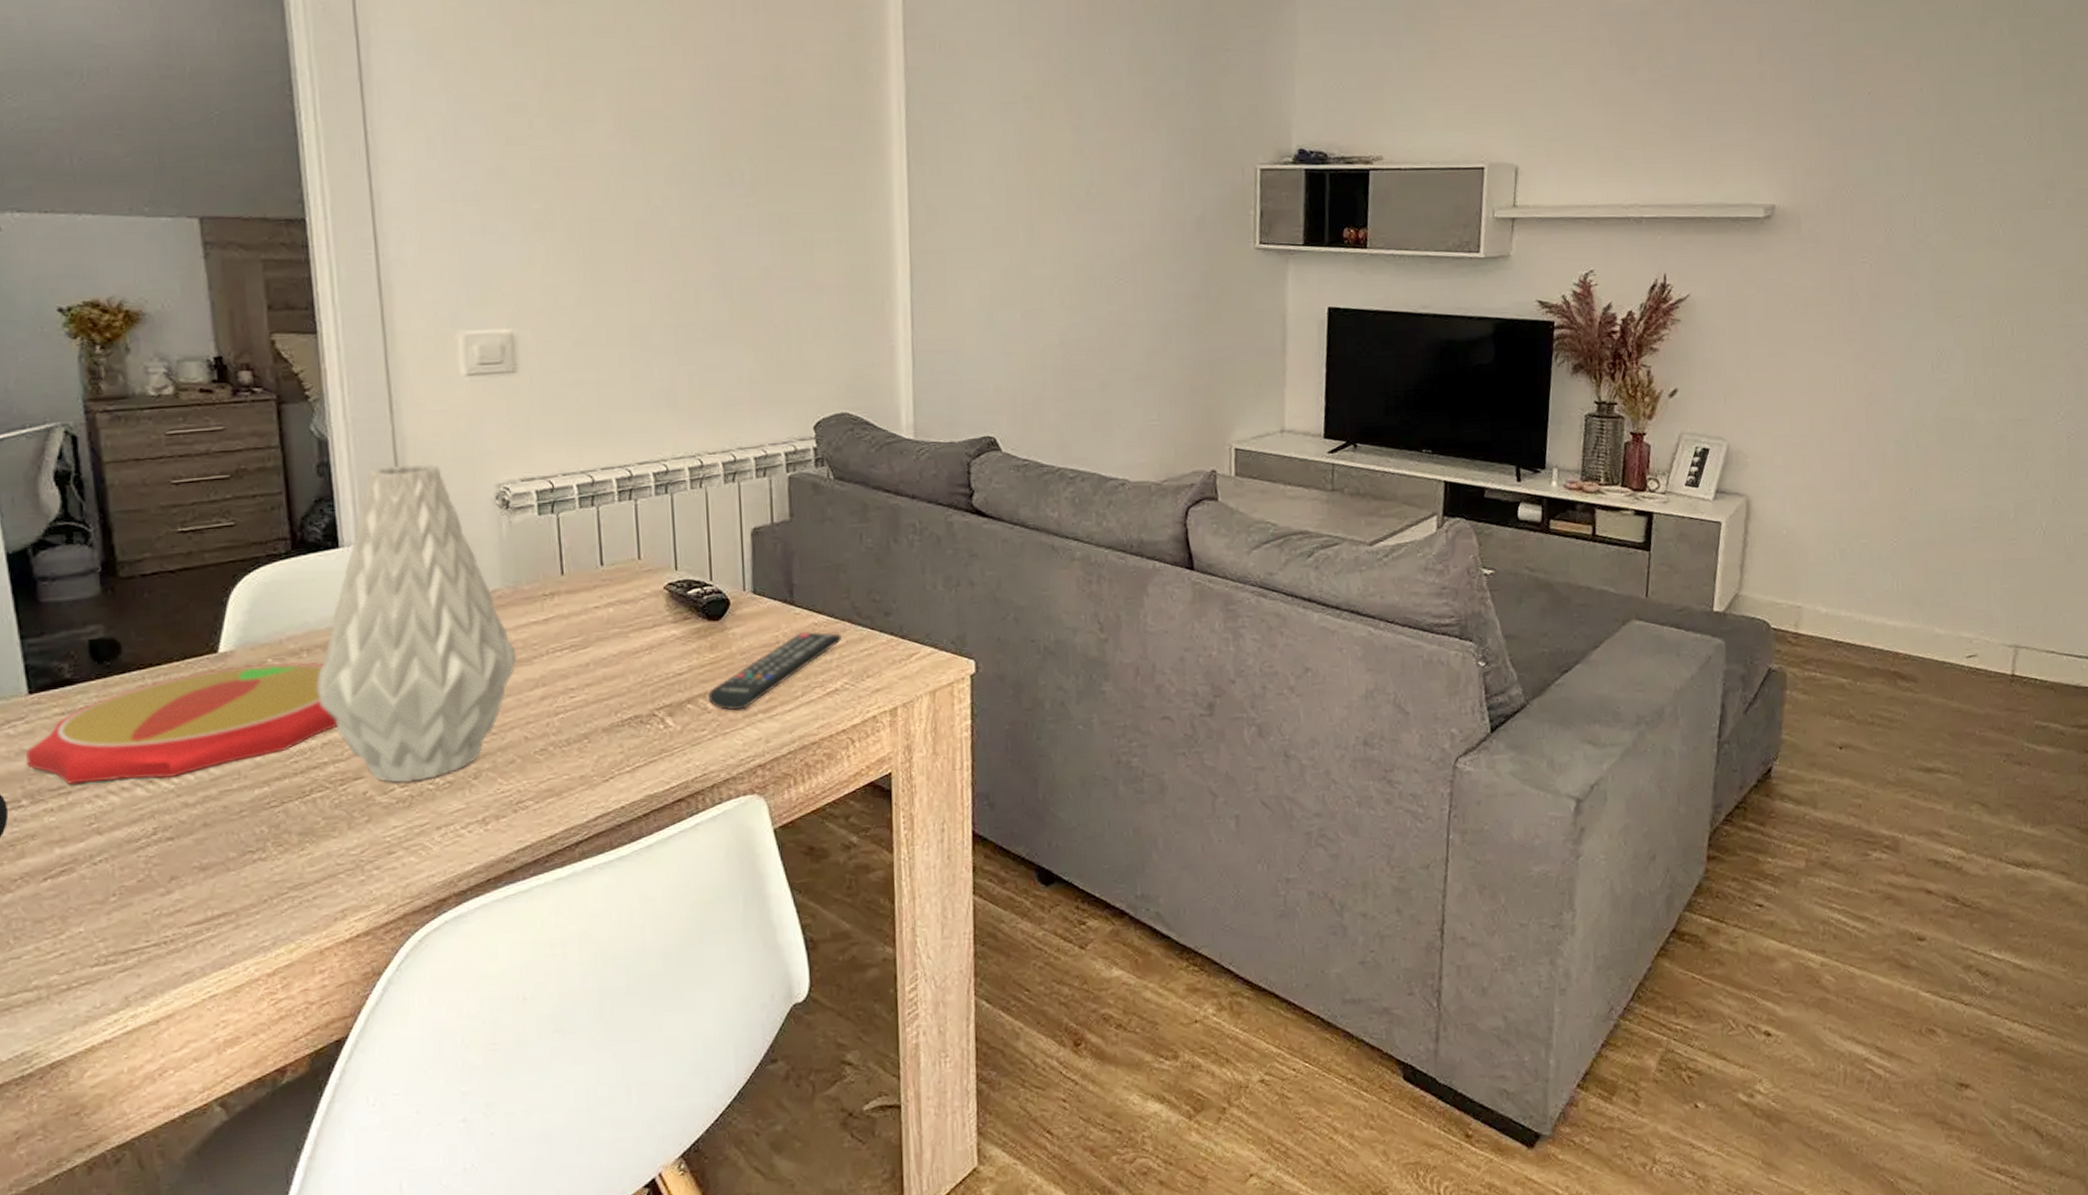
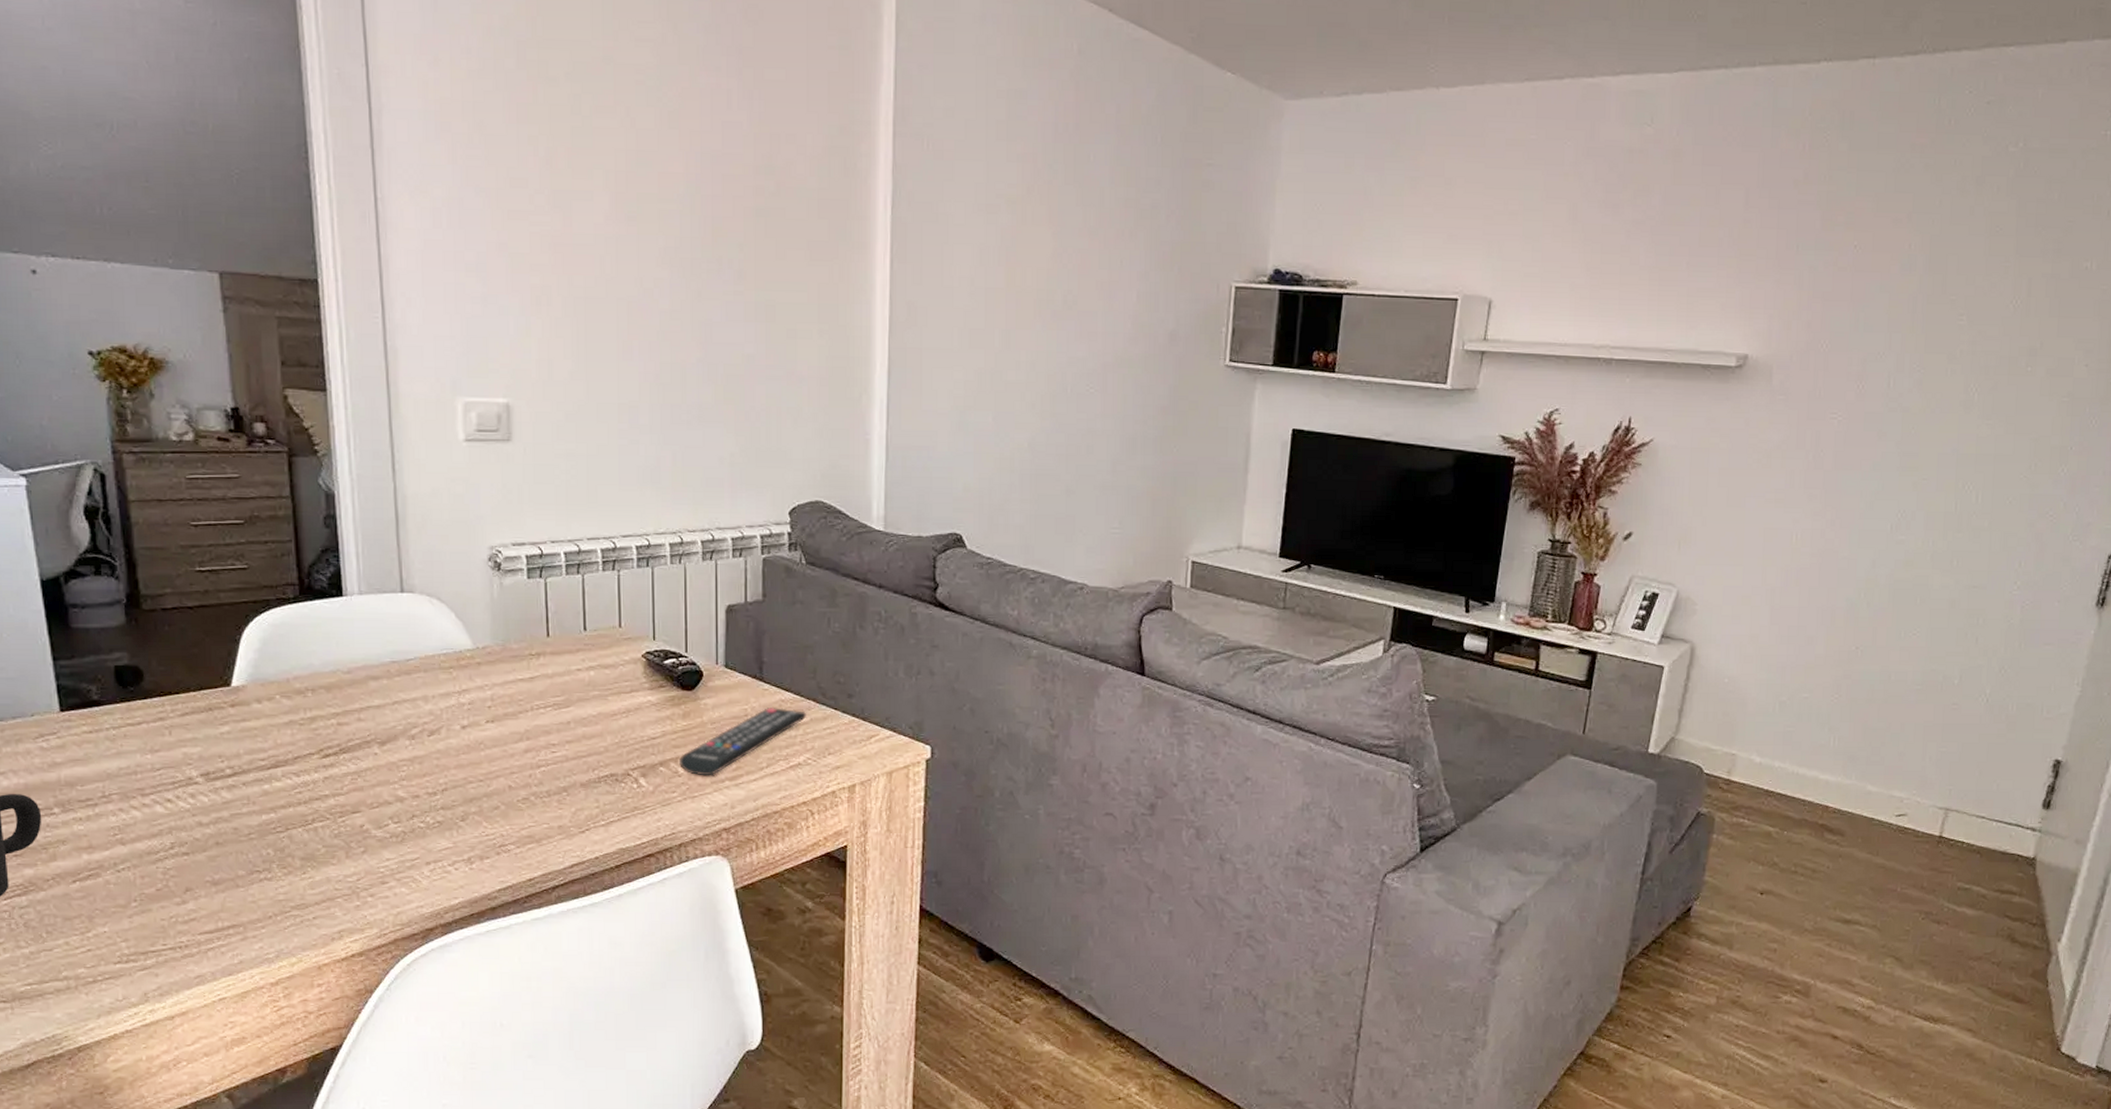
plate: present [25,662,338,784] -> none [57,699,339,799]
vase: present [316,463,517,783] -> none [319,521,504,819]

